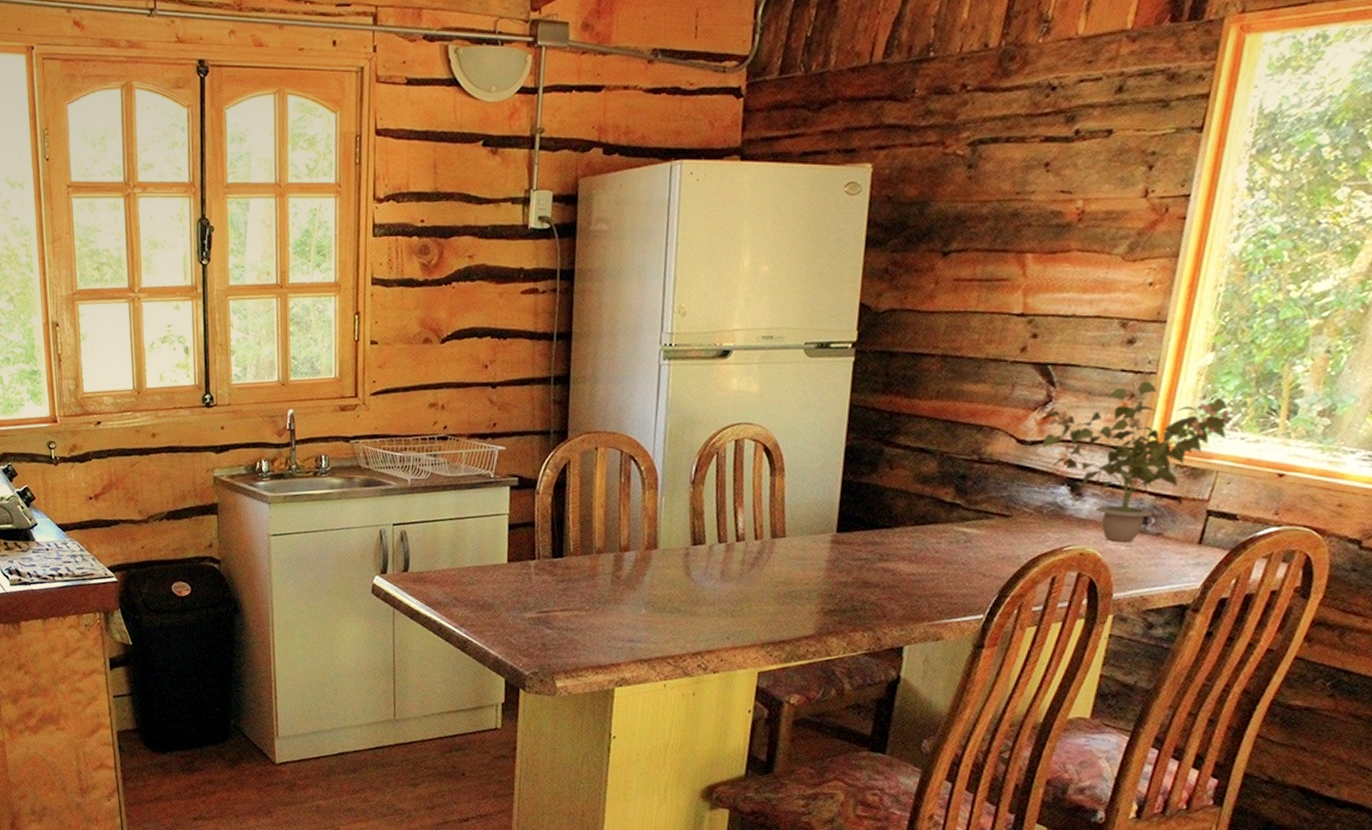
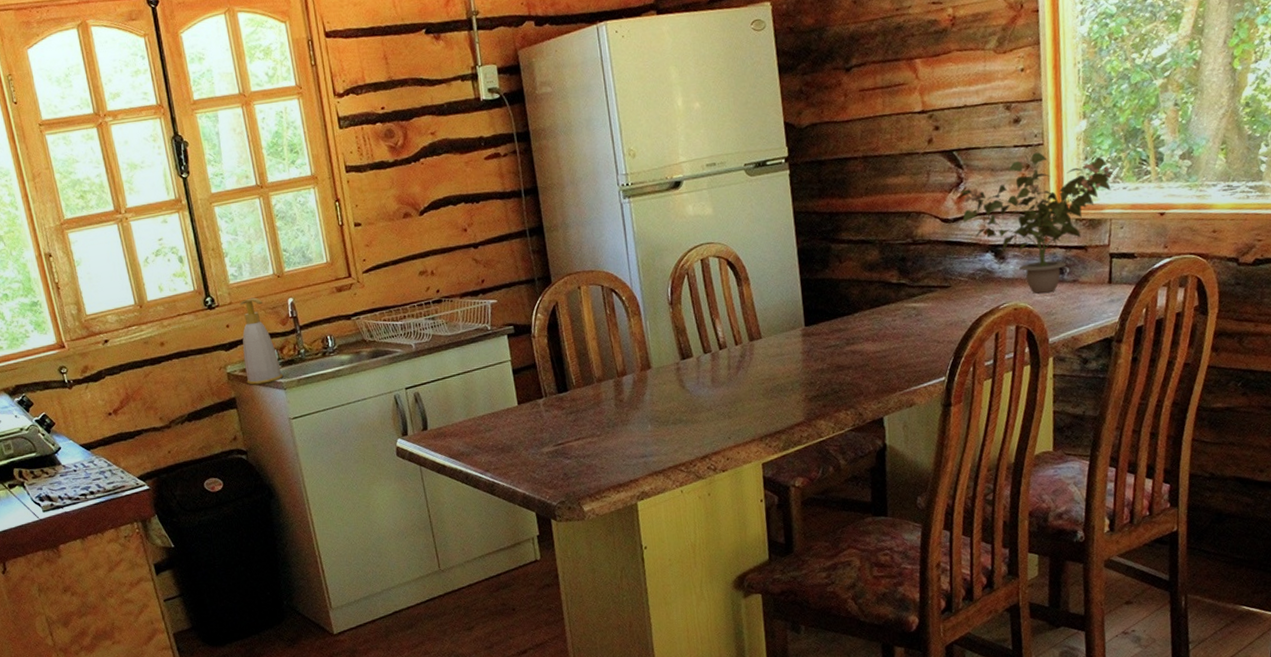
soap bottle: none [232,402,270,495] -> present [239,297,283,386]

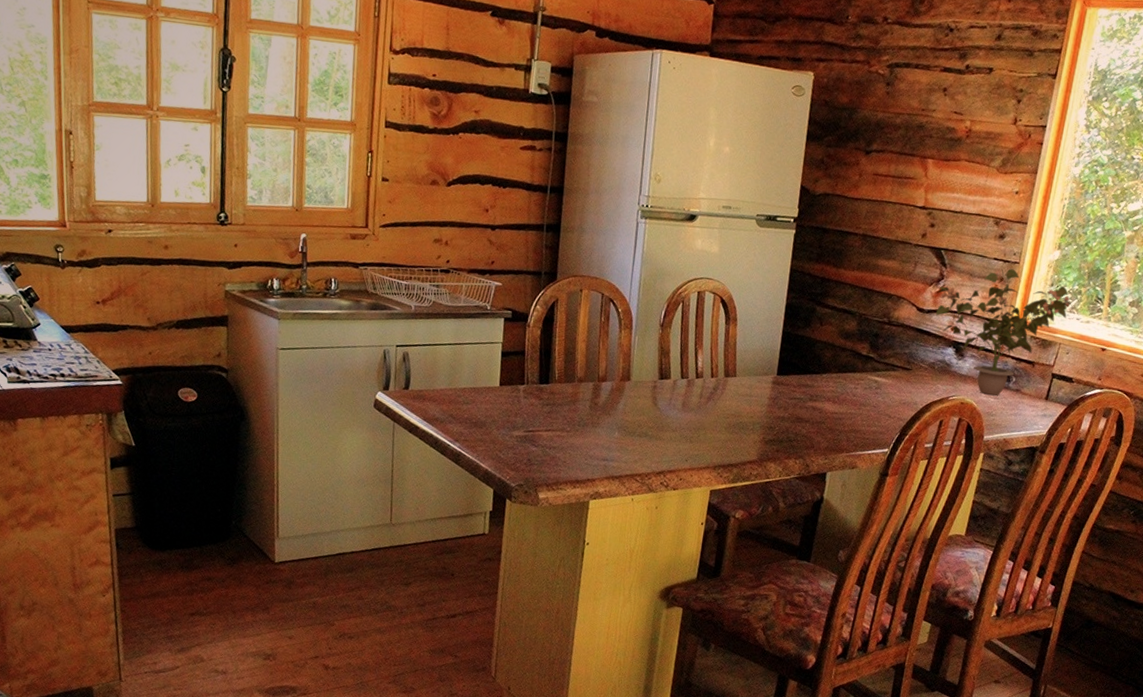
soap bottle: present [239,297,283,386] -> none [243,223,280,311]

